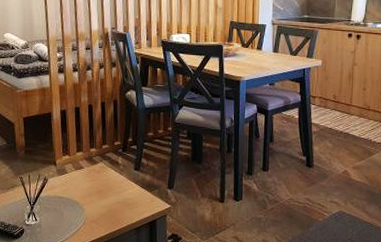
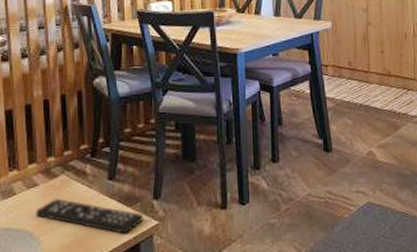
remote control: none [81,179,160,212] -> present [35,198,144,234]

